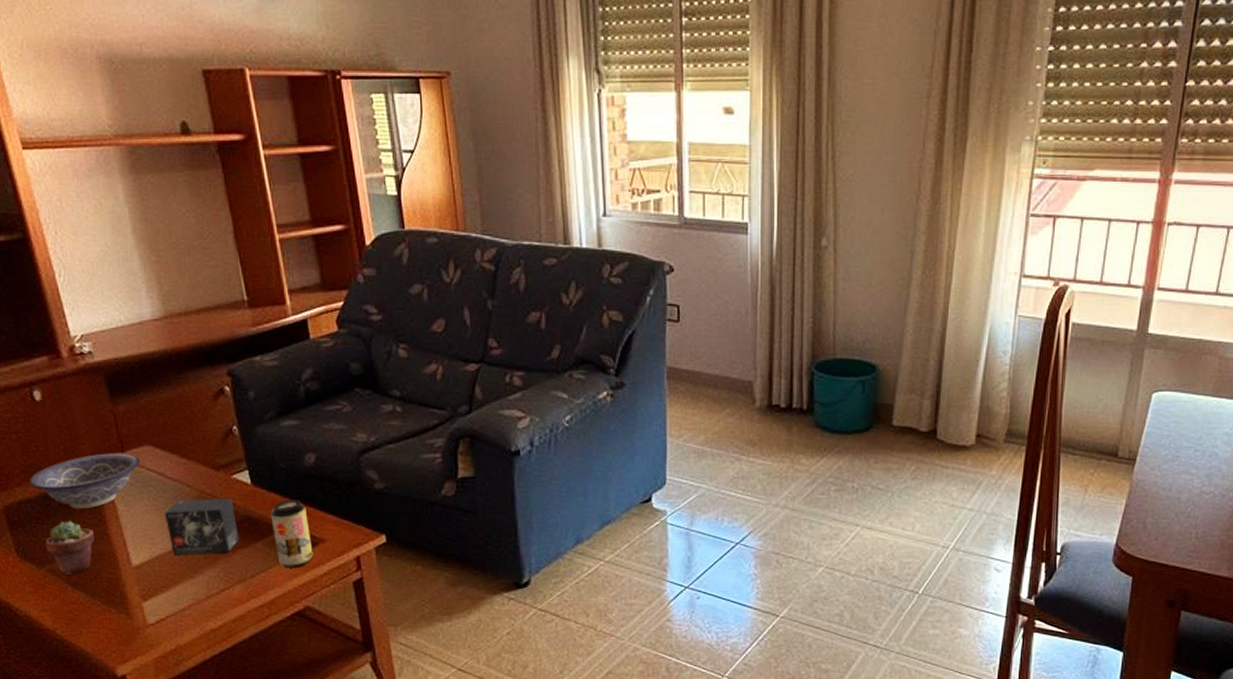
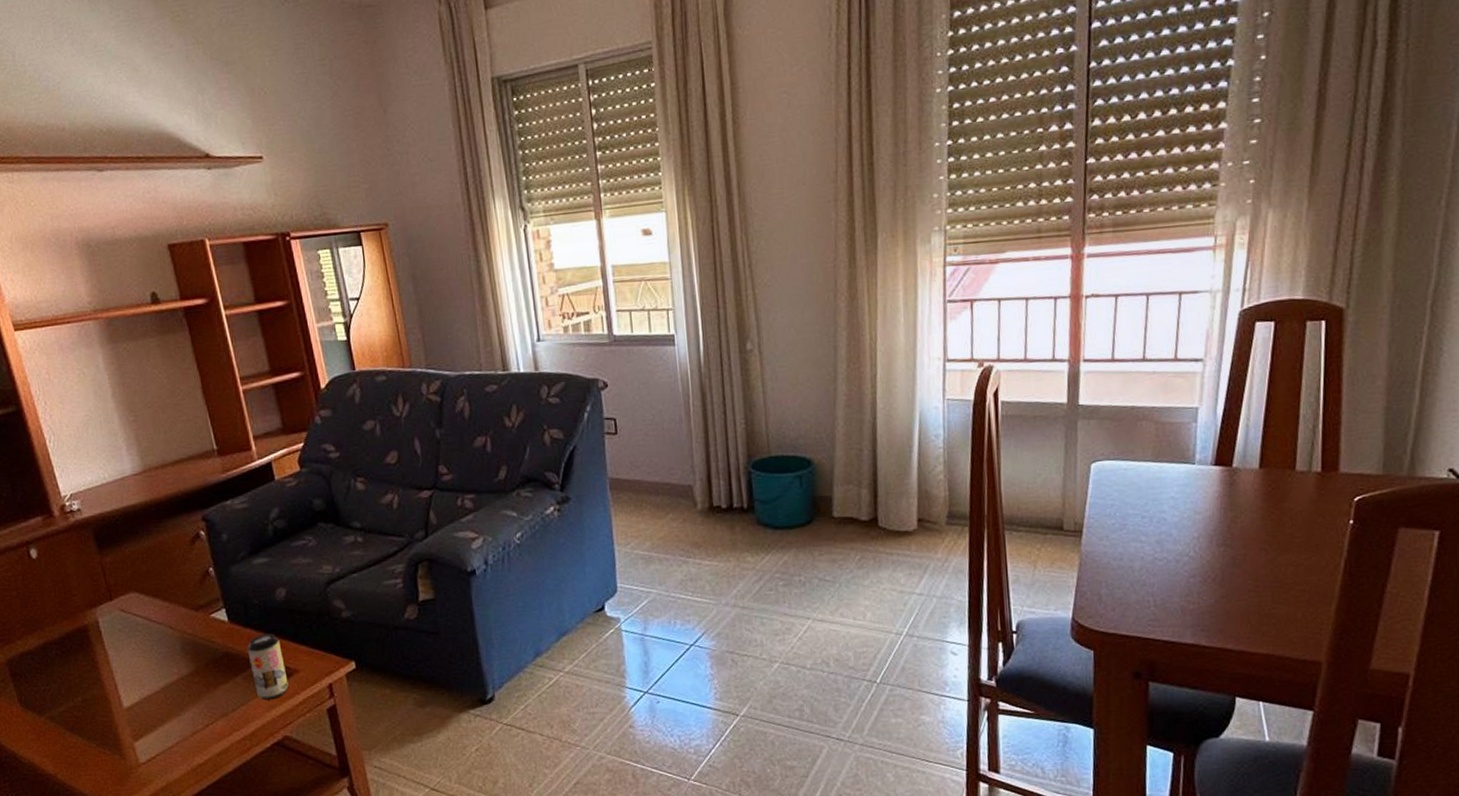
decorative bowl: present [29,453,141,509] -> none [28,601,128,658]
potted succulent: present [45,521,94,575] -> none [44,669,89,721]
small box: present [164,498,240,555] -> none [150,637,220,695]

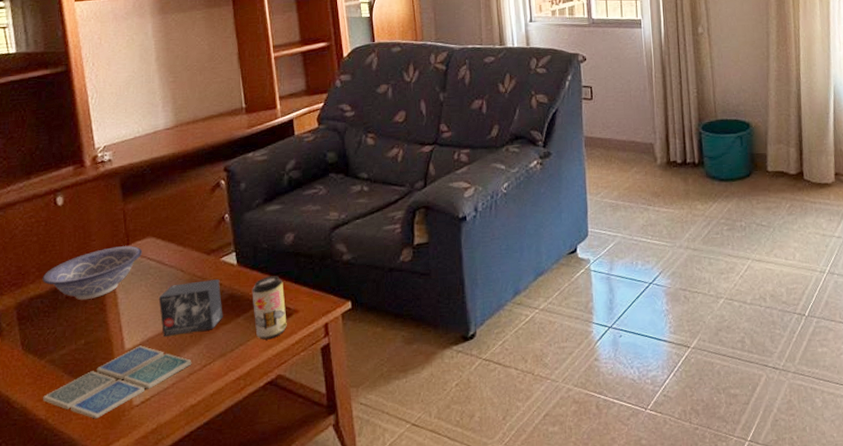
decorative bowl: none [28,601,128,658] -> present [42,245,143,301]
drink coaster: none [49,704,194,776] -> present [43,345,192,419]
small box: none [150,637,220,695] -> present [158,279,223,336]

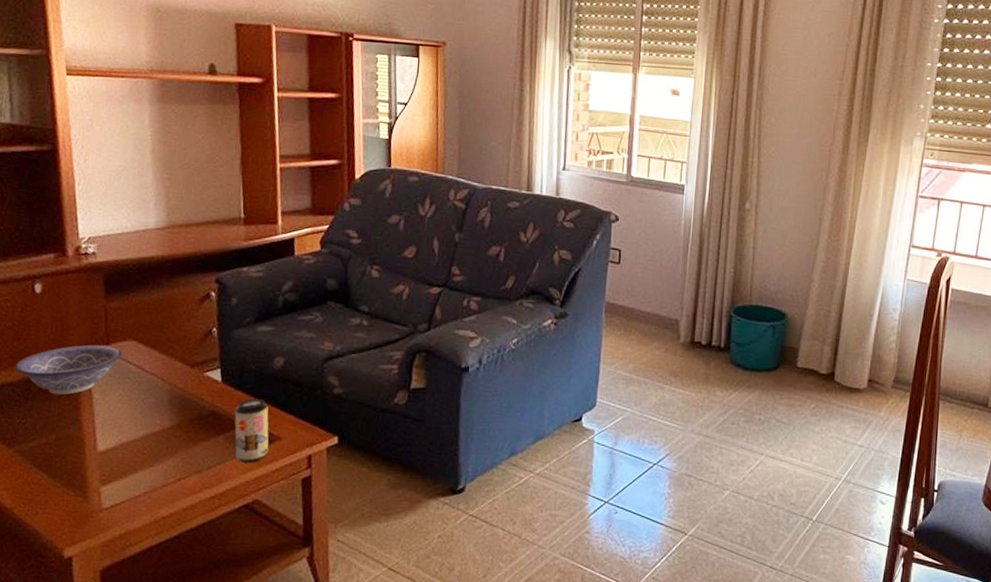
drink coaster: present [43,345,192,419] -> none [9,449,166,516]
small box: present [158,279,223,336] -> none [136,392,203,445]

